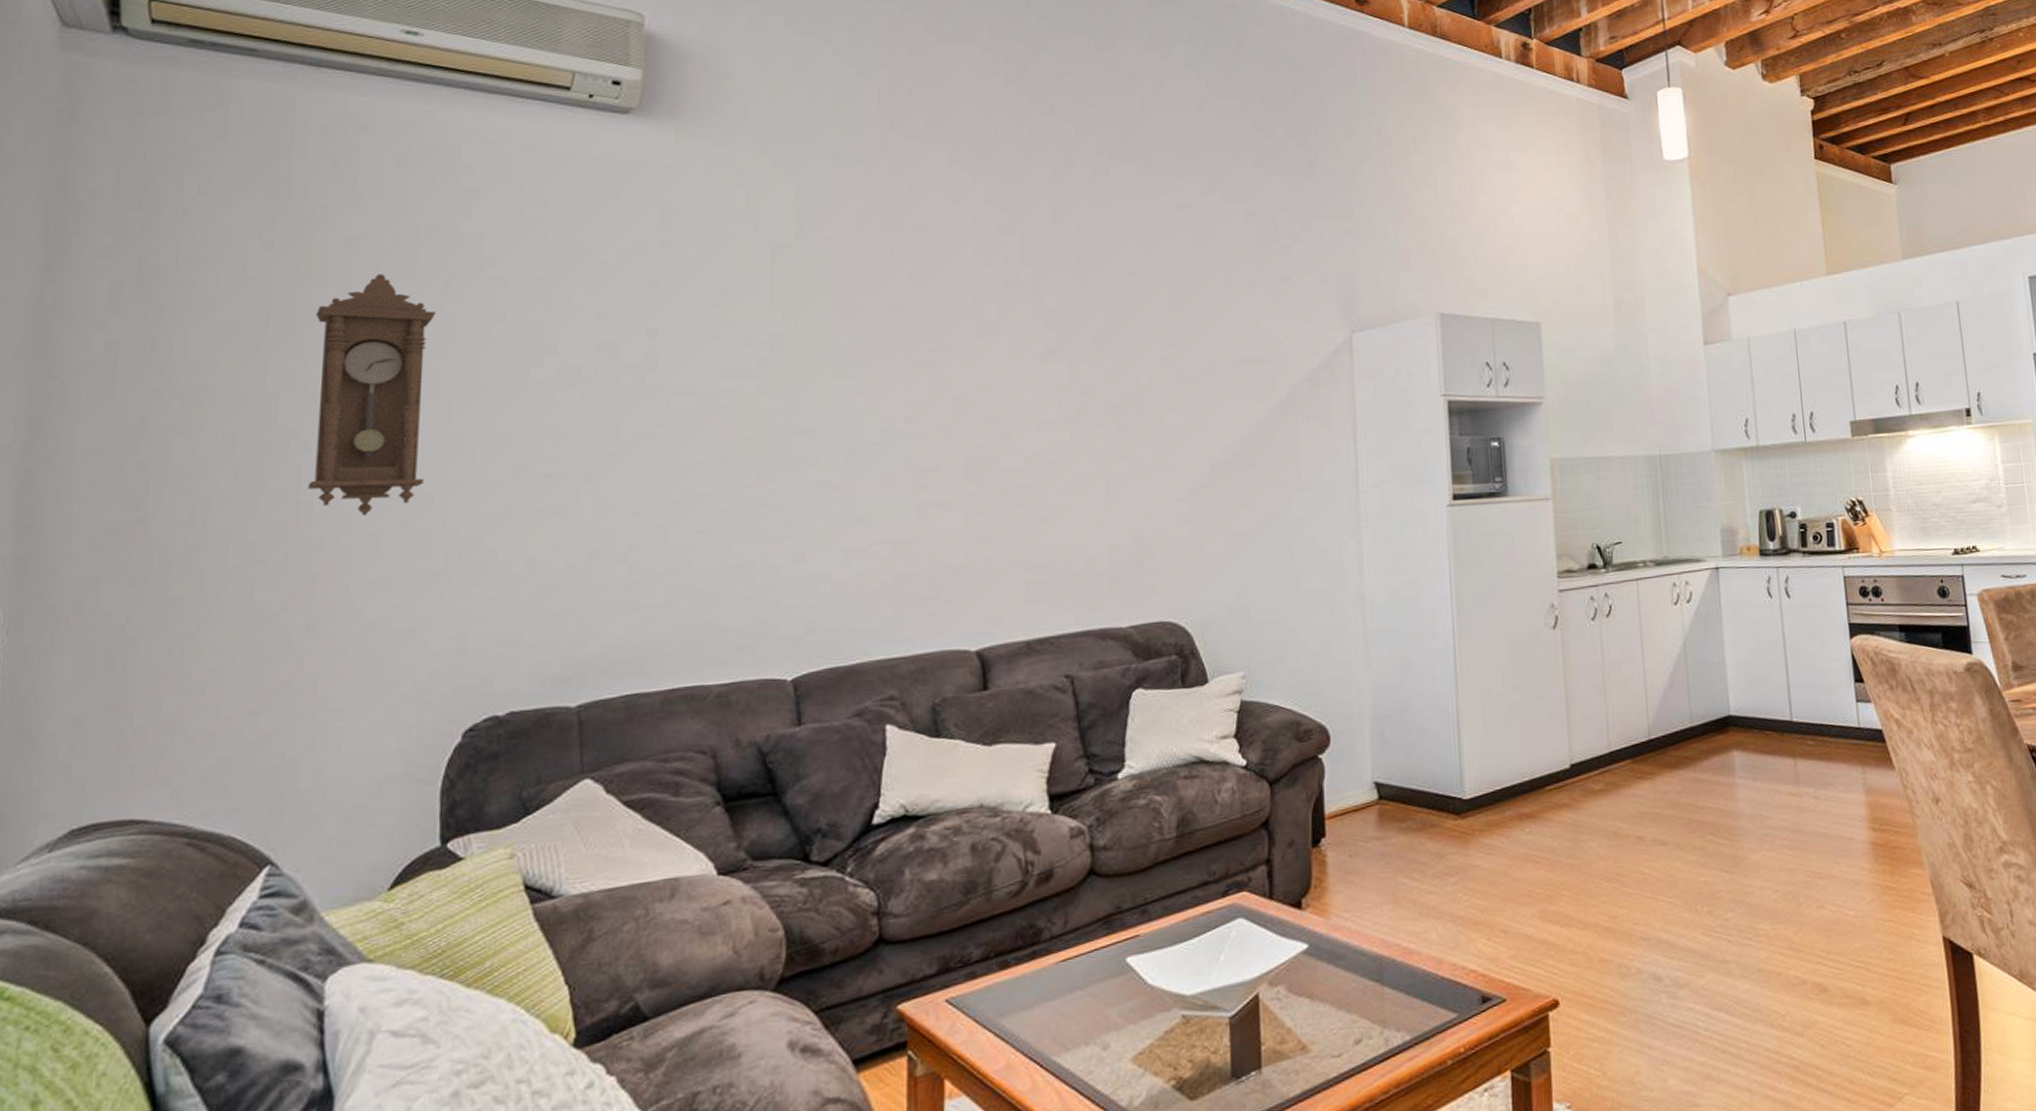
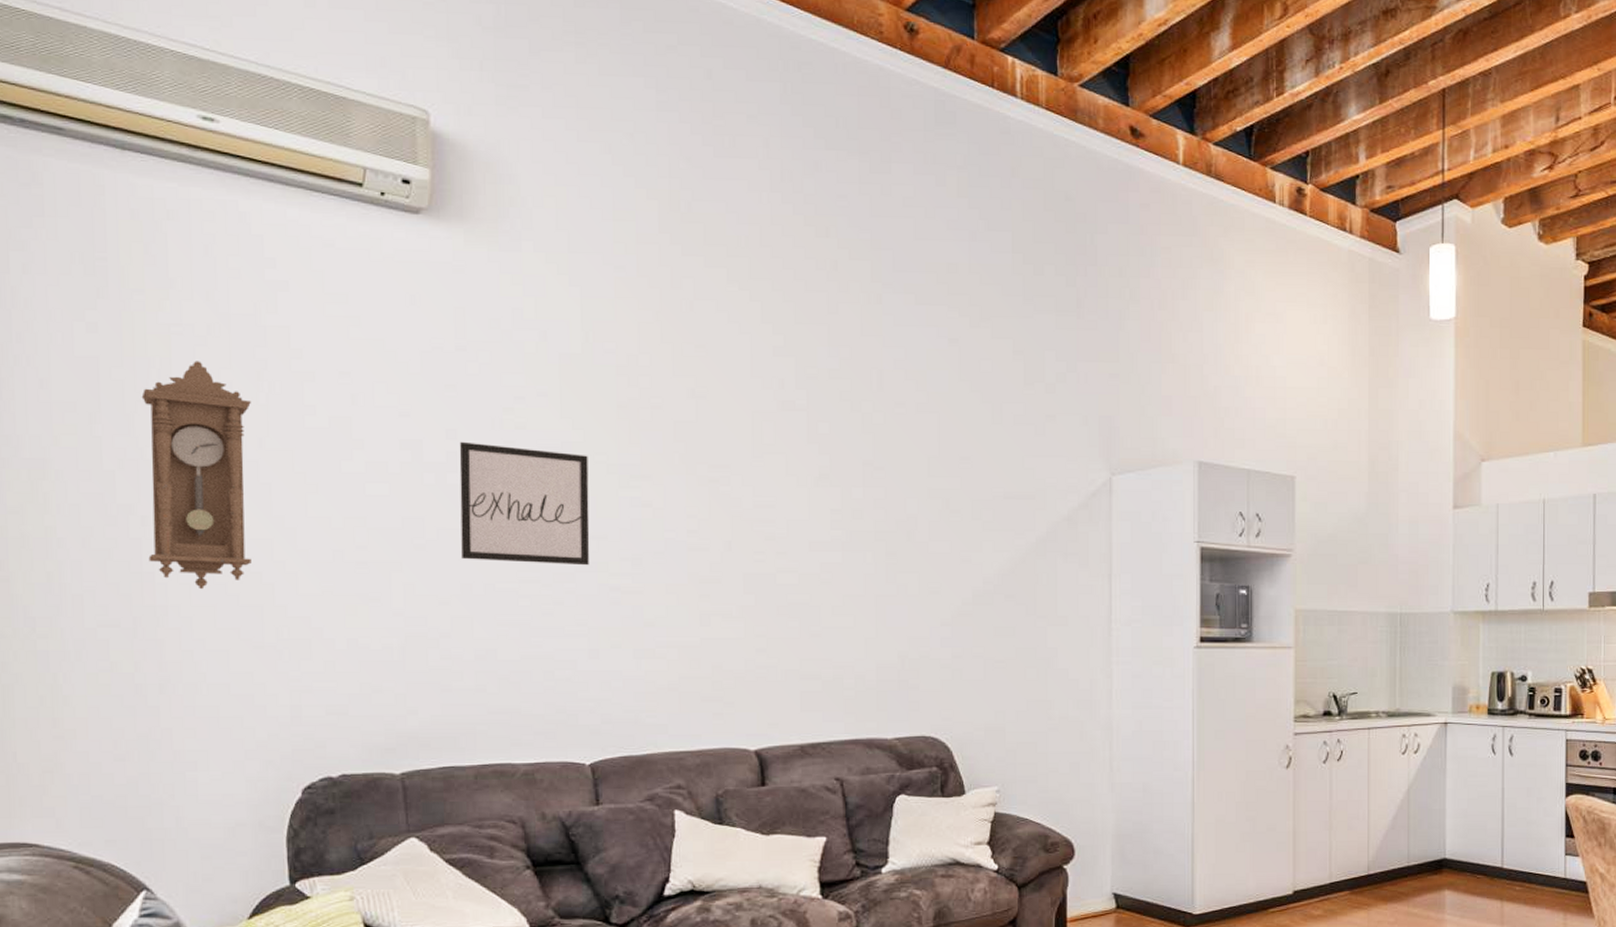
wall art: none [657,340,799,465] -> present [459,441,590,566]

